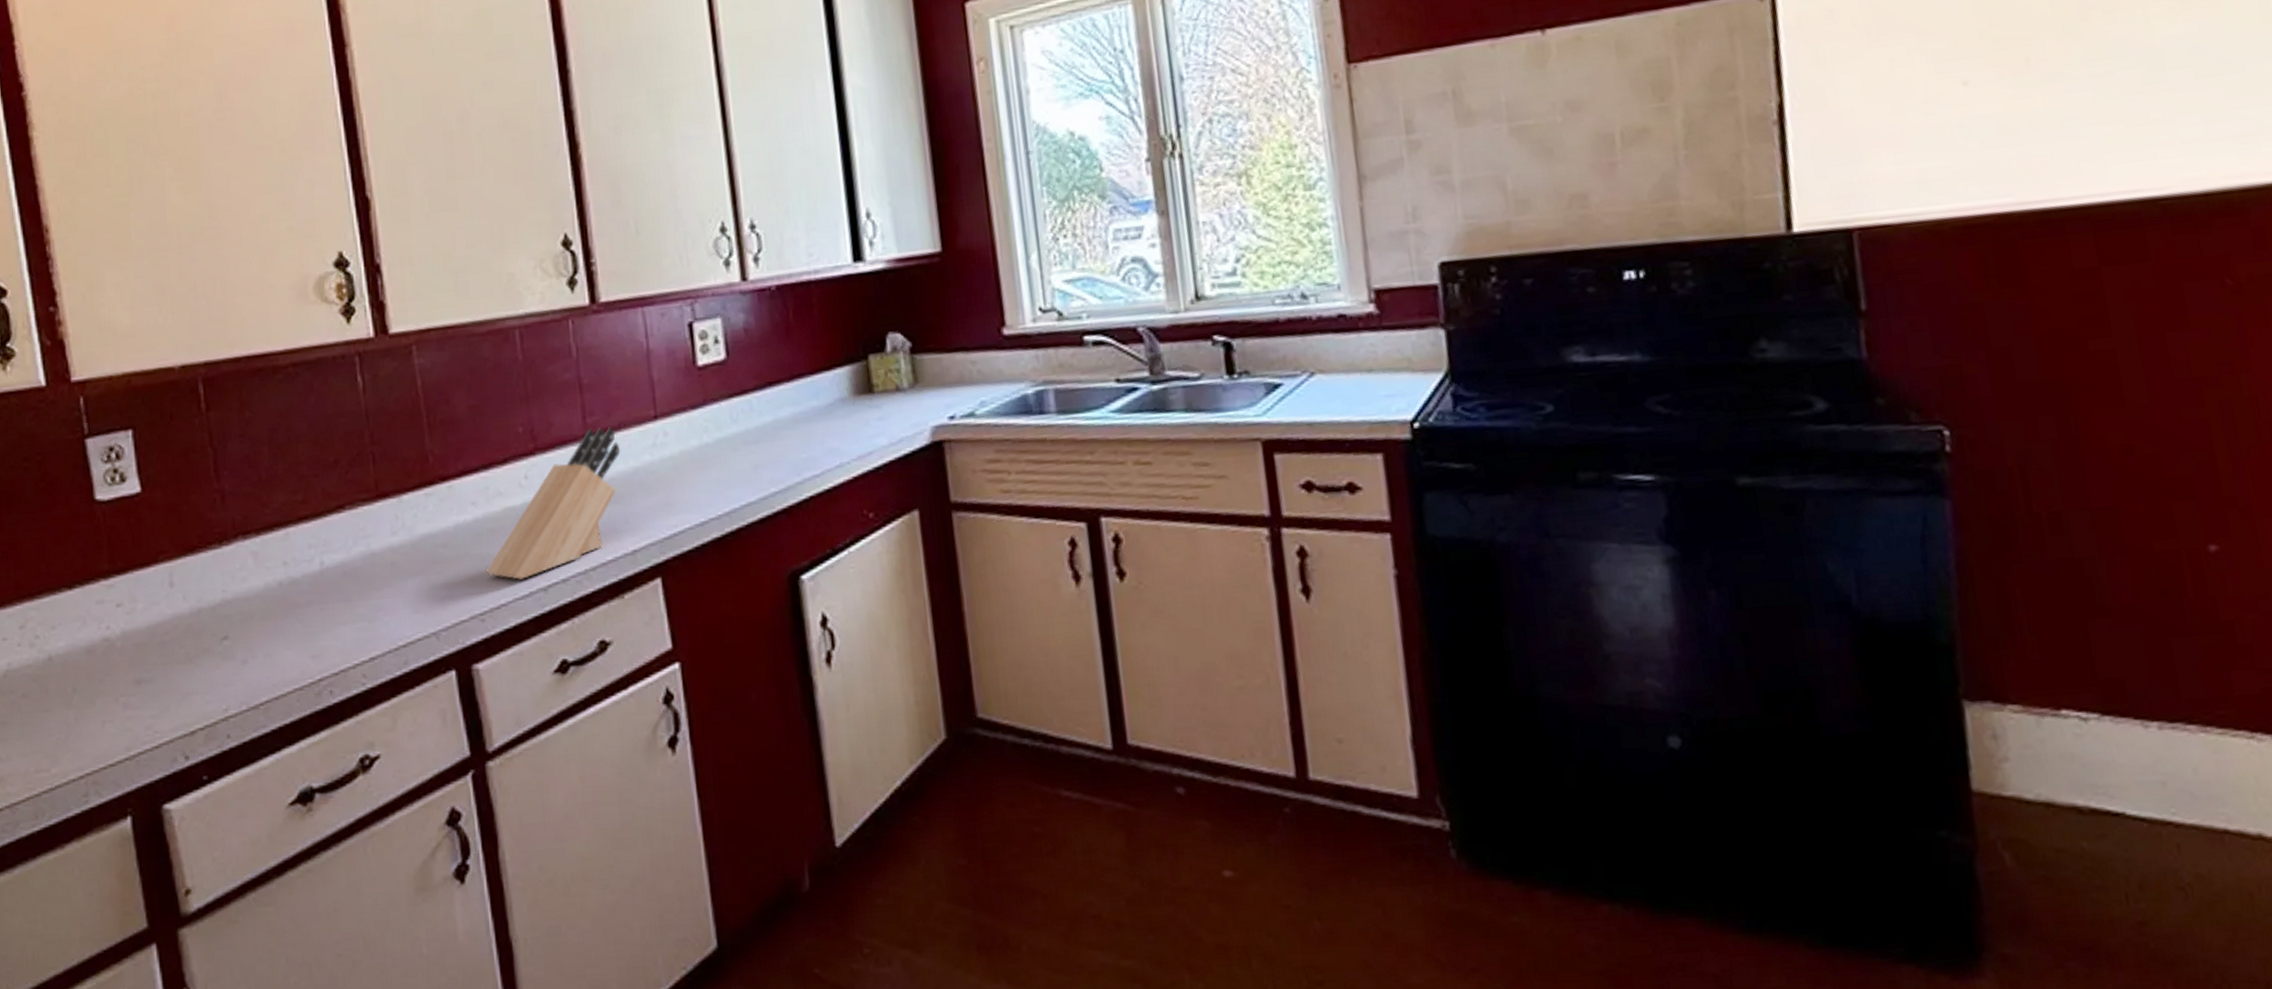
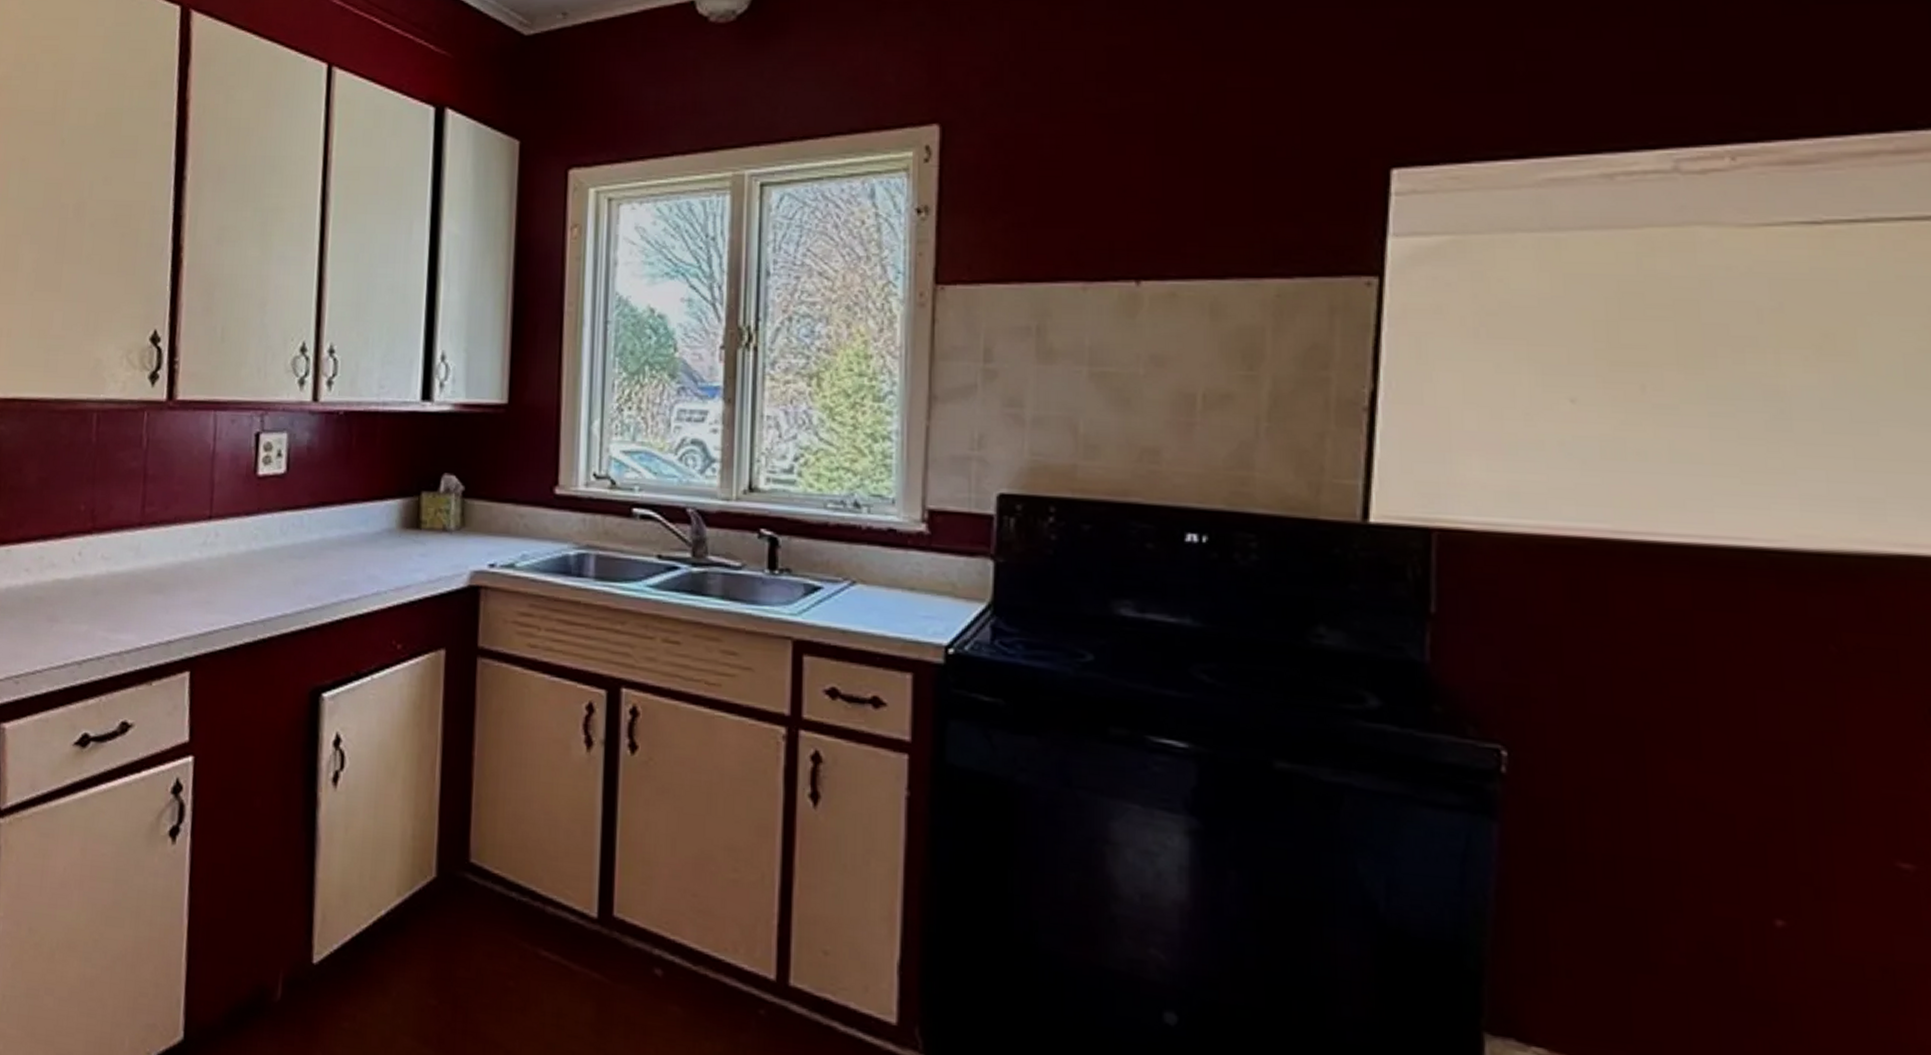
knife block: present [486,427,621,580] -> none [27,518,173,650]

